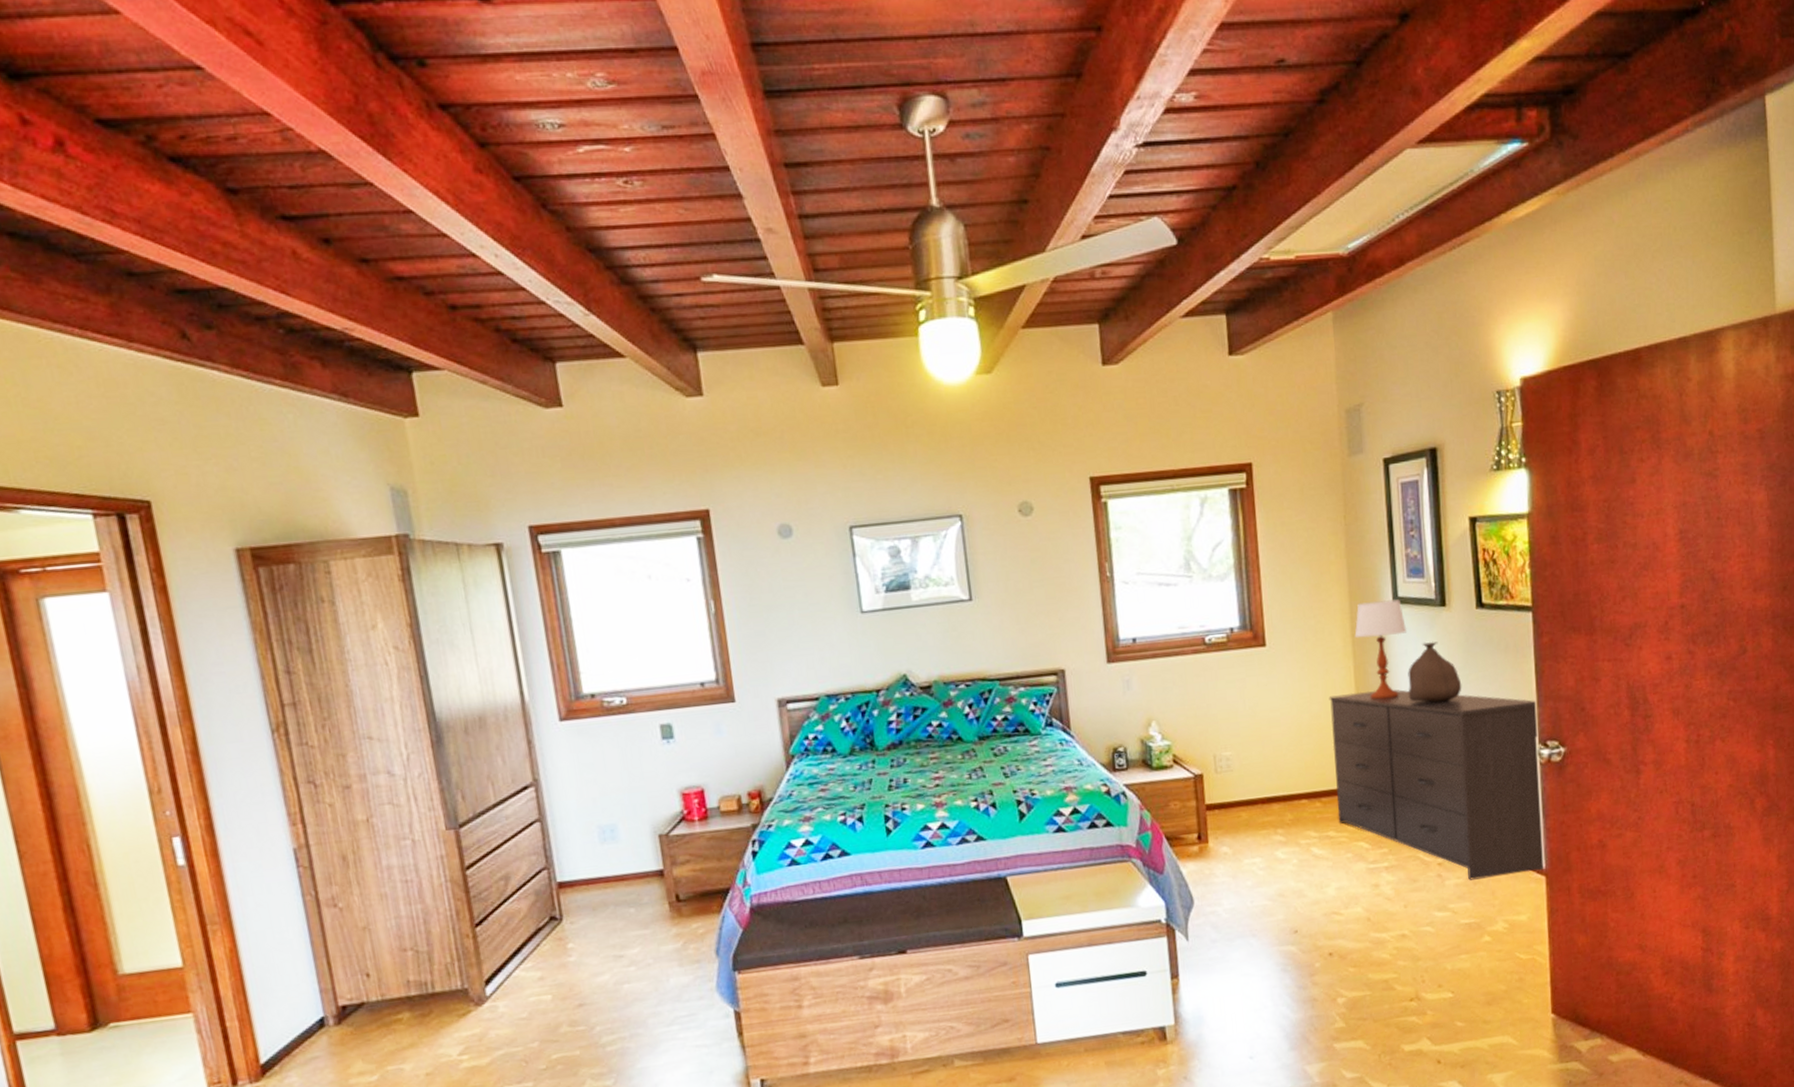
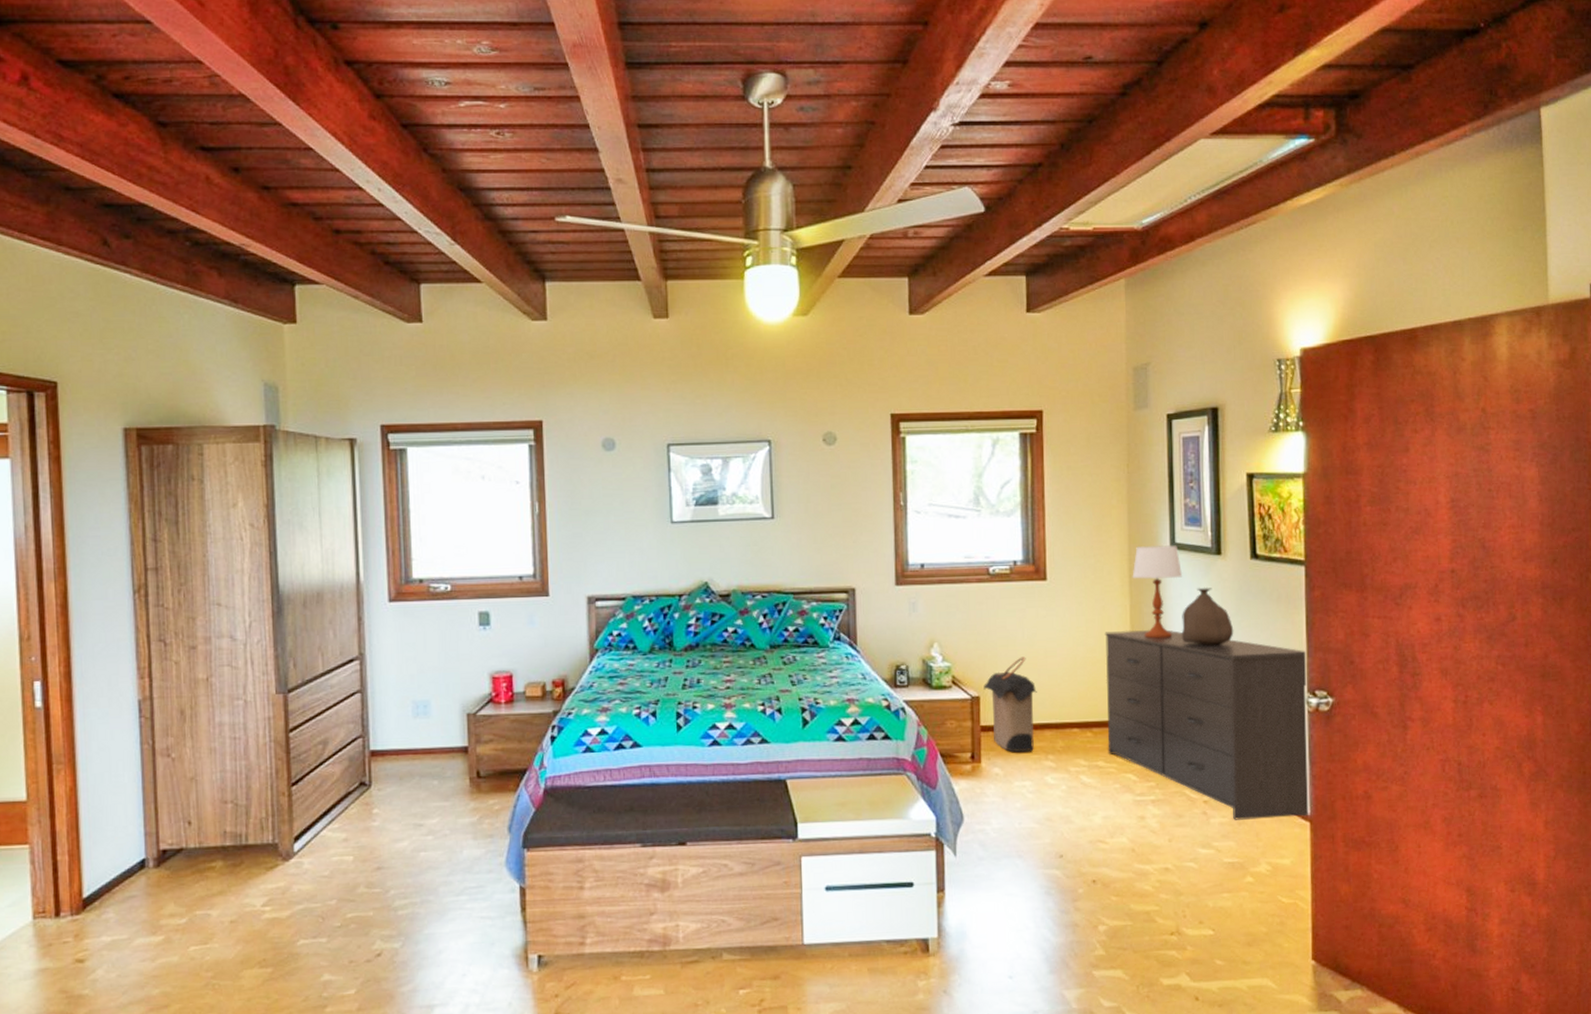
laundry hamper: none [1206,729,1262,829] -> present [984,657,1037,752]

